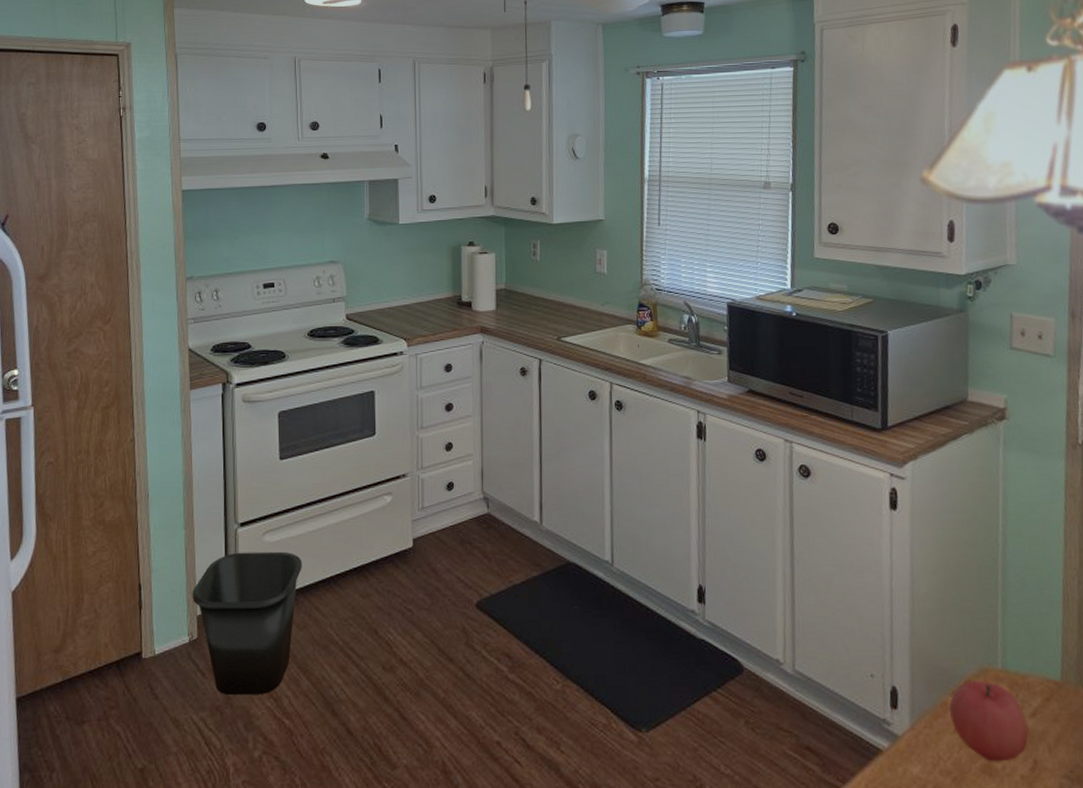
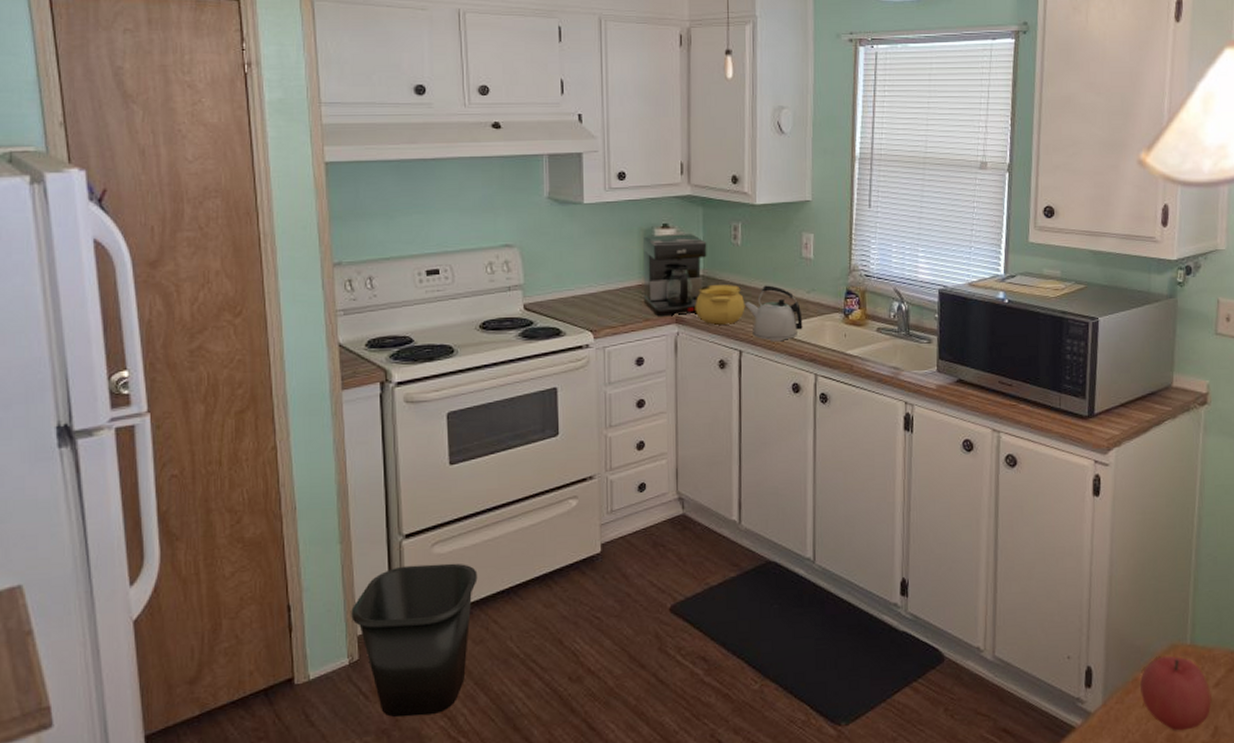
coffee maker: none [451,251,509,326] -> present [643,234,707,316]
cooking pot: none [498,297,544,335] -> present [695,285,745,325]
kettle: none [543,298,598,351] -> present [744,285,803,342]

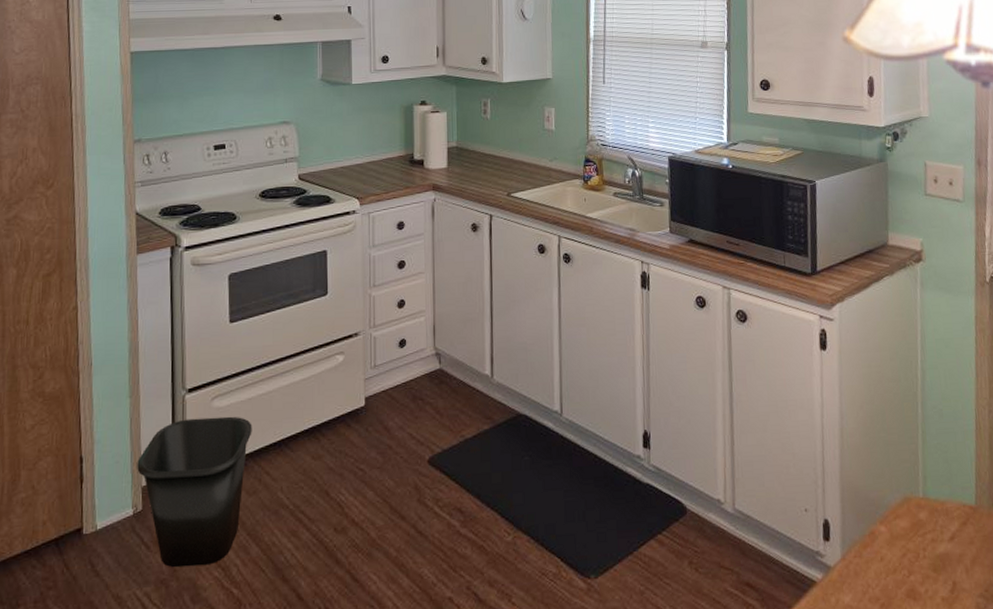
coffee maker: present [643,234,707,316] -> none [404,110,460,184]
cooking pot: present [695,285,745,325] -> none [449,155,495,192]
kettle: present [744,285,803,342] -> none [493,155,547,207]
fruit: present [1140,655,1212,731] -> none [877,508,948,587]

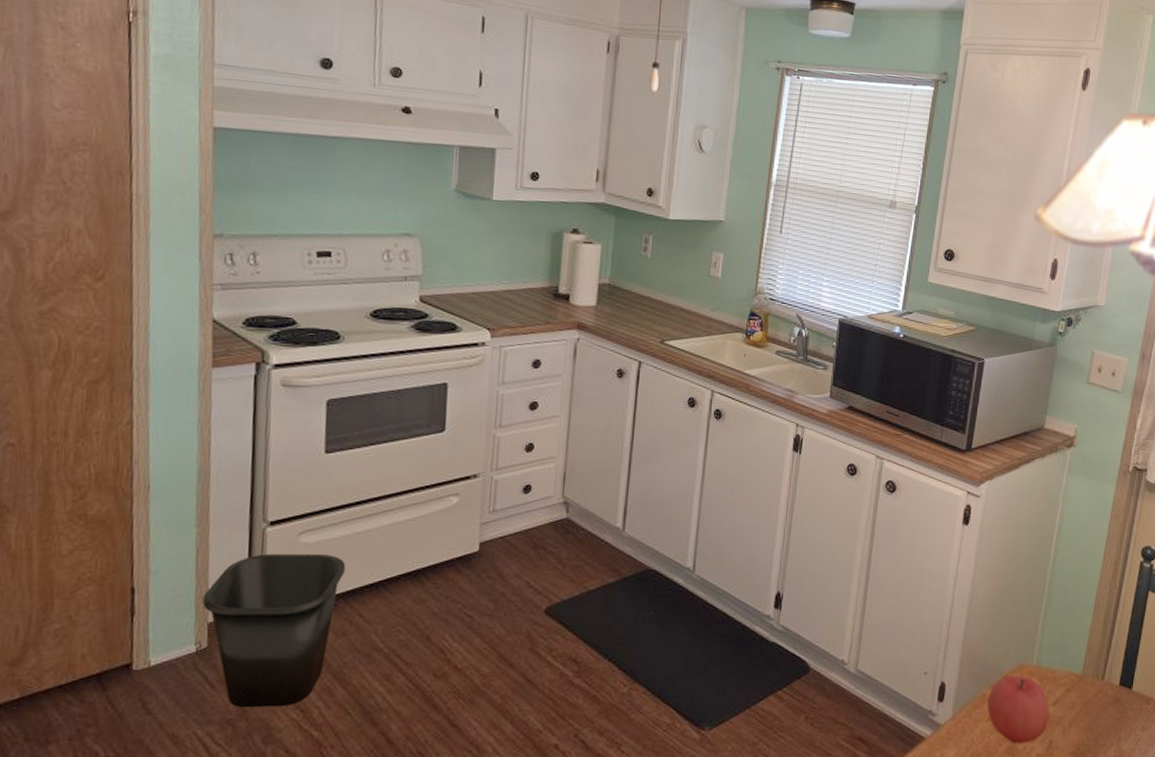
fruit: none [877,508,948,587] -> present [987,675,1050,744]

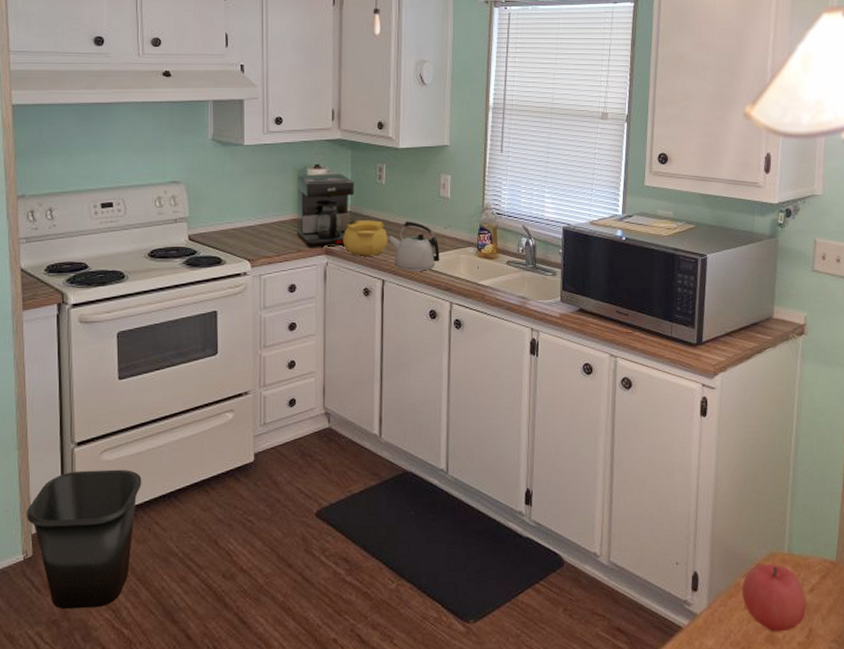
coffee maker: none [546,238,616,321] -> present [296,174,355,247]
cooking pot: none [598,294,649,335] -> present [343,220,388,256]
kettle: none [648,299,705,356] -> present [387,221,440,273]

